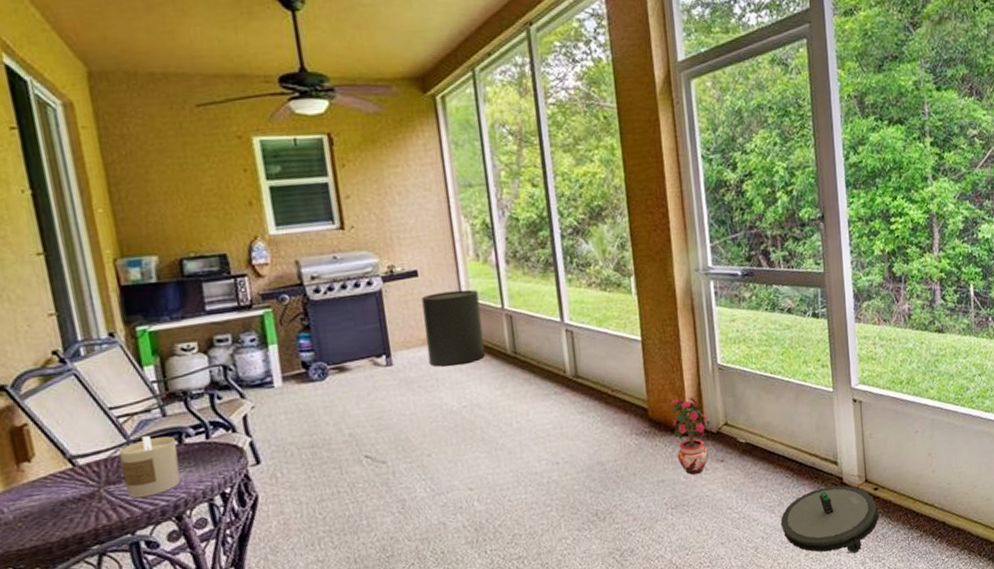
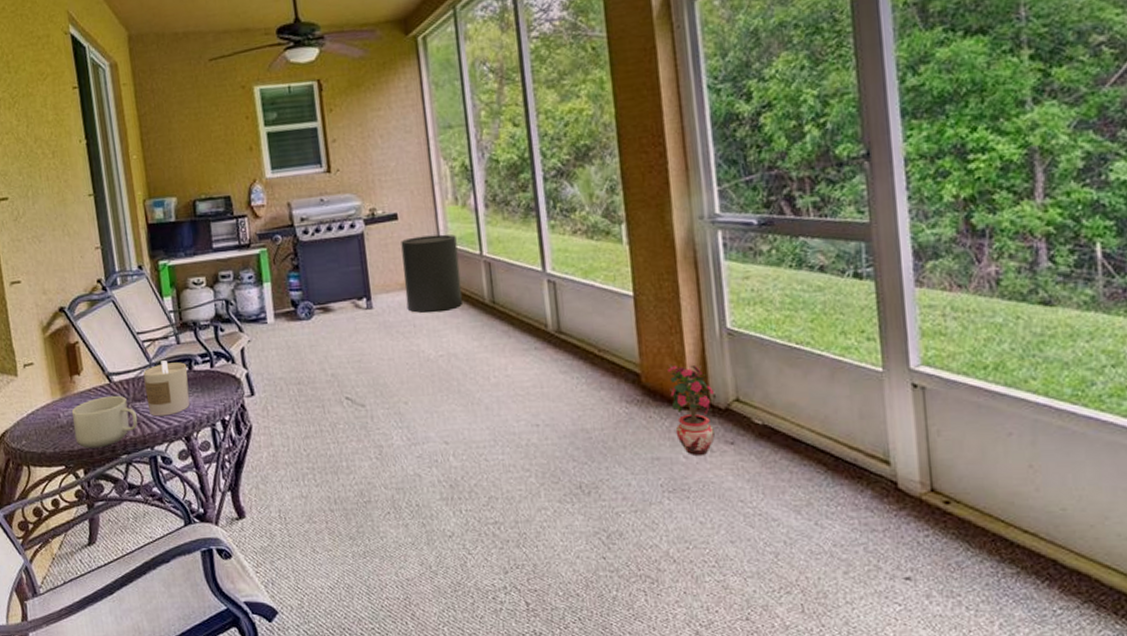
cup: none [20,480,113,545] -> present [71,395,138,449]
robot vacuum: present [780,485,880,554] -> none [809,490,953,582]

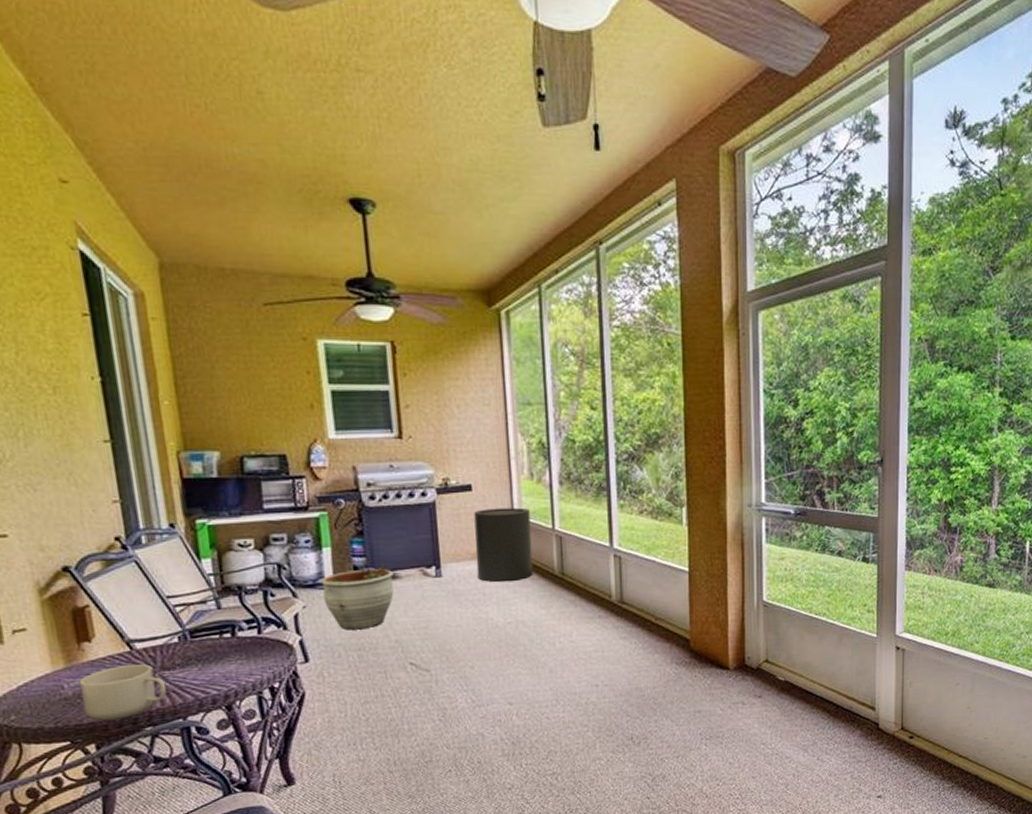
candle: present [143,360,190,417] -> none [174,626,233,686]
planter pot: none [262,297,328,364] -> present [320,563,394,630]
potted flower: present [666,364,715,455] -> none [711,631,749,708]

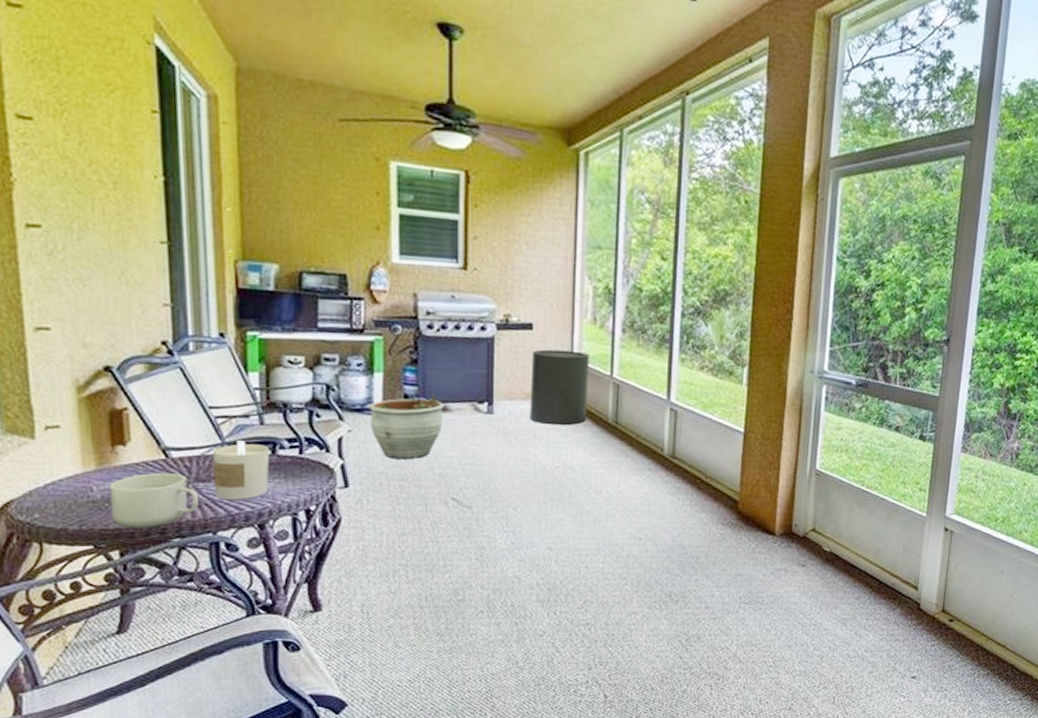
candle: none [174,626,233,686] -> present [212,441,270,500]

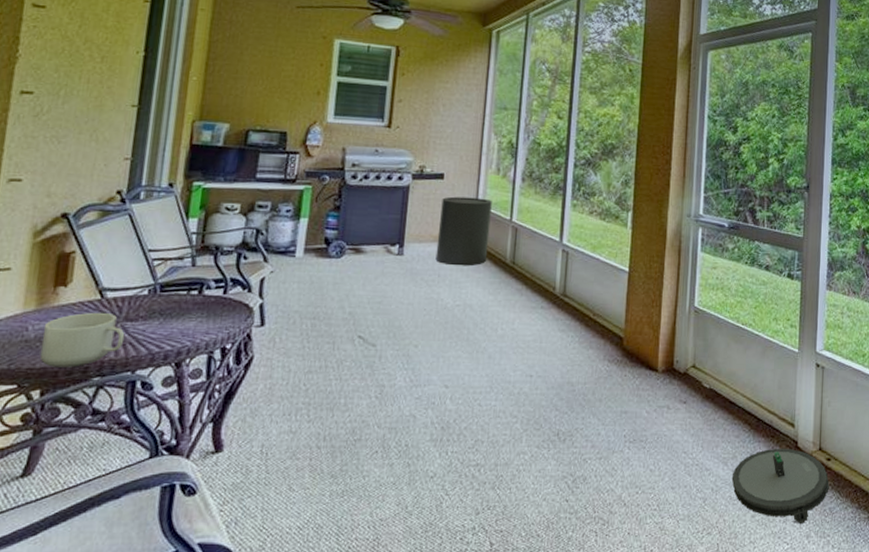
candle: present [212,441,270,500] -> none [139,281,197,339]
planter pot: present [369,394,444,459] -> none [291,238,360,299]
robot vacuum: none [850,609,951,680] -> present [731,448,830,525]

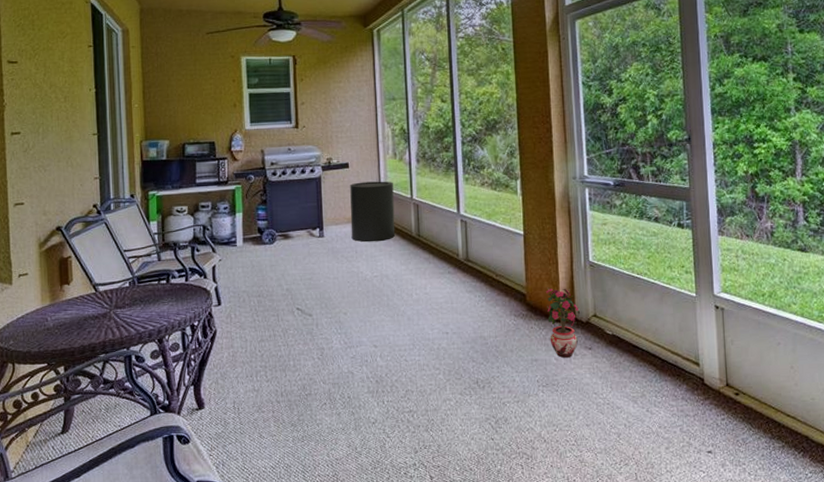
cup: present [39,312,125,368] -> none [58,303,118,348]
potted flower: none [643,332,677,411] -> present [545,287,578,358]
robot vacuum: present [731,448,830,525] -> none [642,385,740,455]

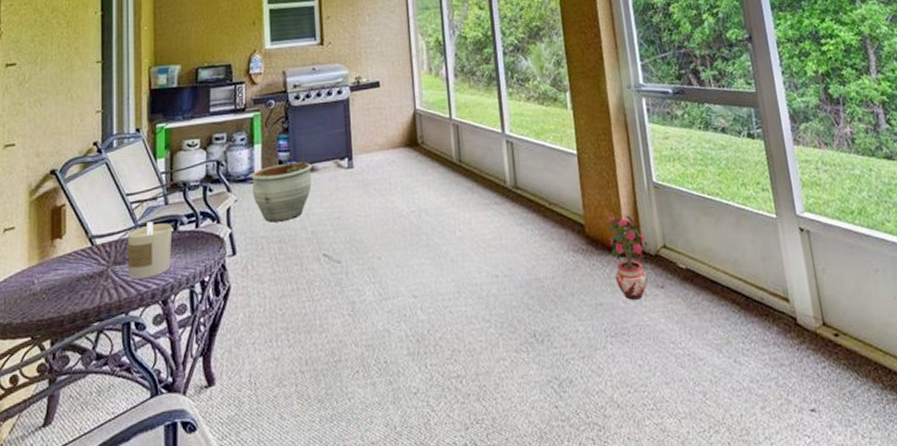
candle: none [126,274,166,322] -> present [127,221,173,280]
planter pot: none [233,226,287,280] -> present [251,157,312,223]
trash can: present [350,181,395,242] -> none [381,100,433,172]

